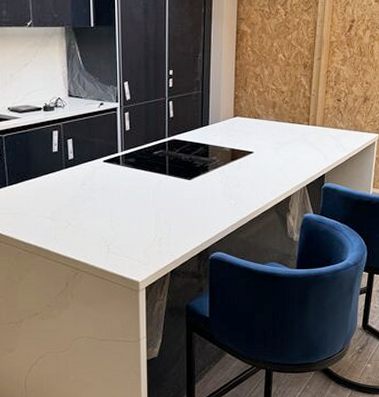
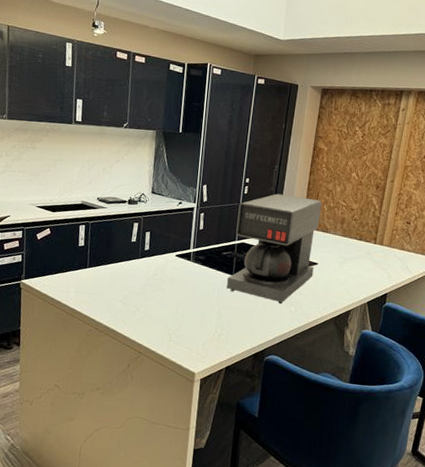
coffee maker: none [162,83,251,198] -> present [227,193,322,304]

